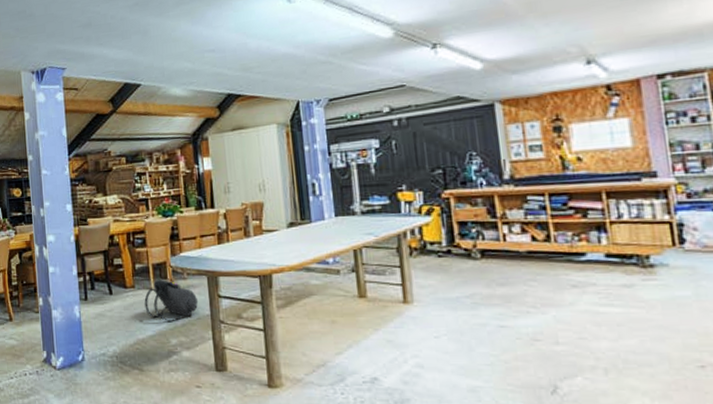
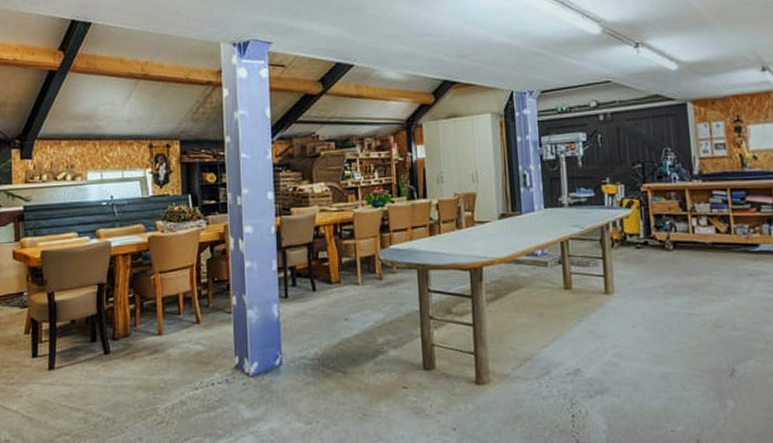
backpack: present [144,280,199,323] -> none [350,274,408,320]

